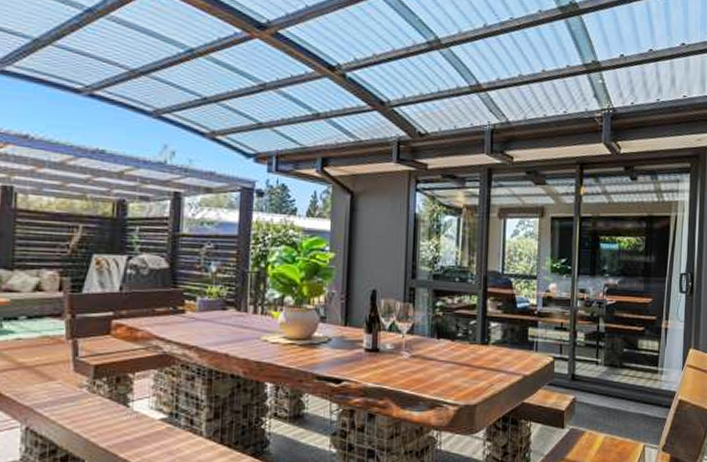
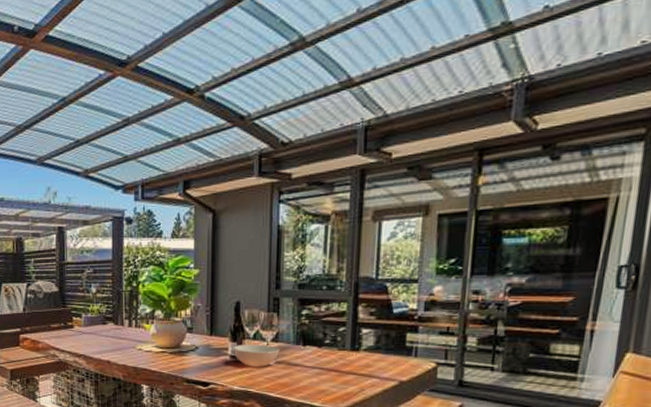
bowl: none [368,336,416,361] -> present [233,344,280,367]

